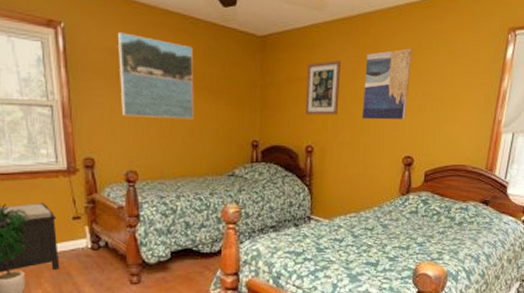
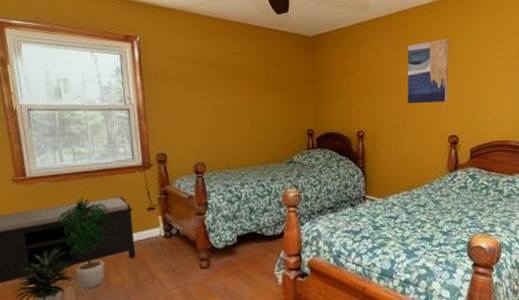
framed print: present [117,32,194,119] -> none [185,42,254,115]
wall art: present [305,60,341,116] -> none [354,52,385,103]

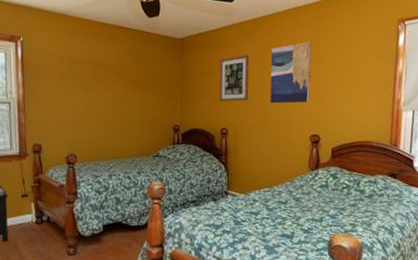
wall art: none [354,52,385,103] -> present [219,54,249,102]

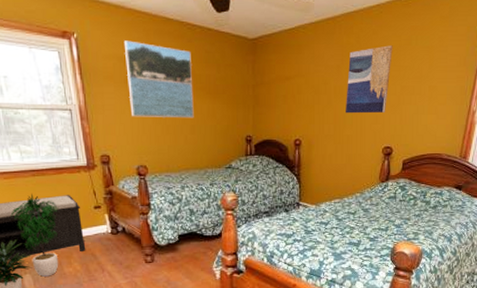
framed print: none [63,42,124,109] -> present [123,40,194,117]
wall art: present [219,54,249,102] -> none [293,58,325,111]

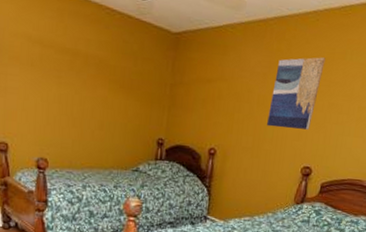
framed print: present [123,40,194,117] -> none [34,18,107,112]

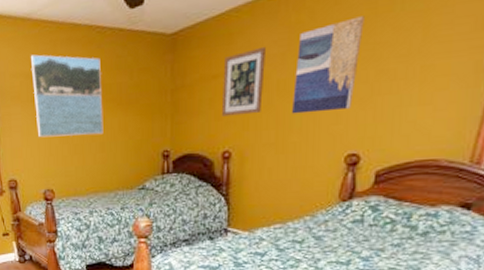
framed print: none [34,18,107,112] -> present [30,54,104,138]
wall art: none [211,63,252,121] -> present [221,46,265,117]

